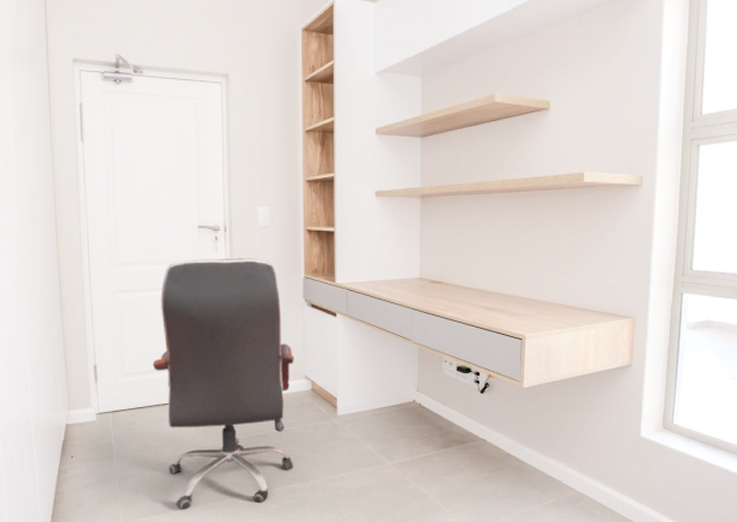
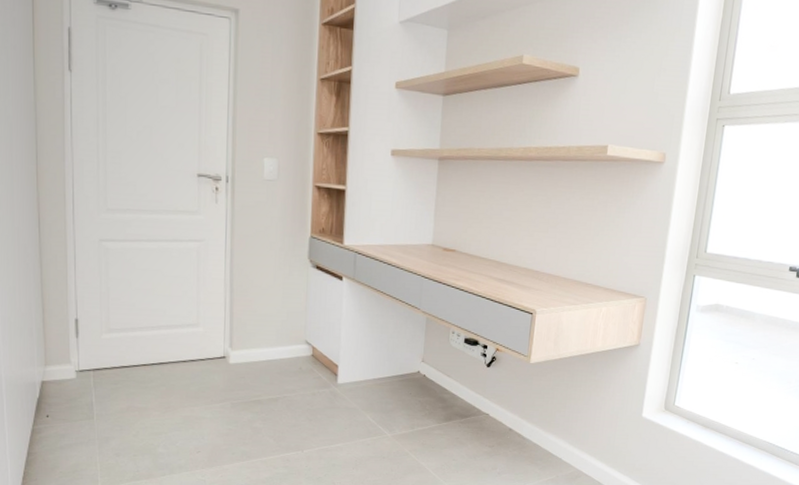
office chair: present [152,258,295,510] -> none [141,210,296,476]

